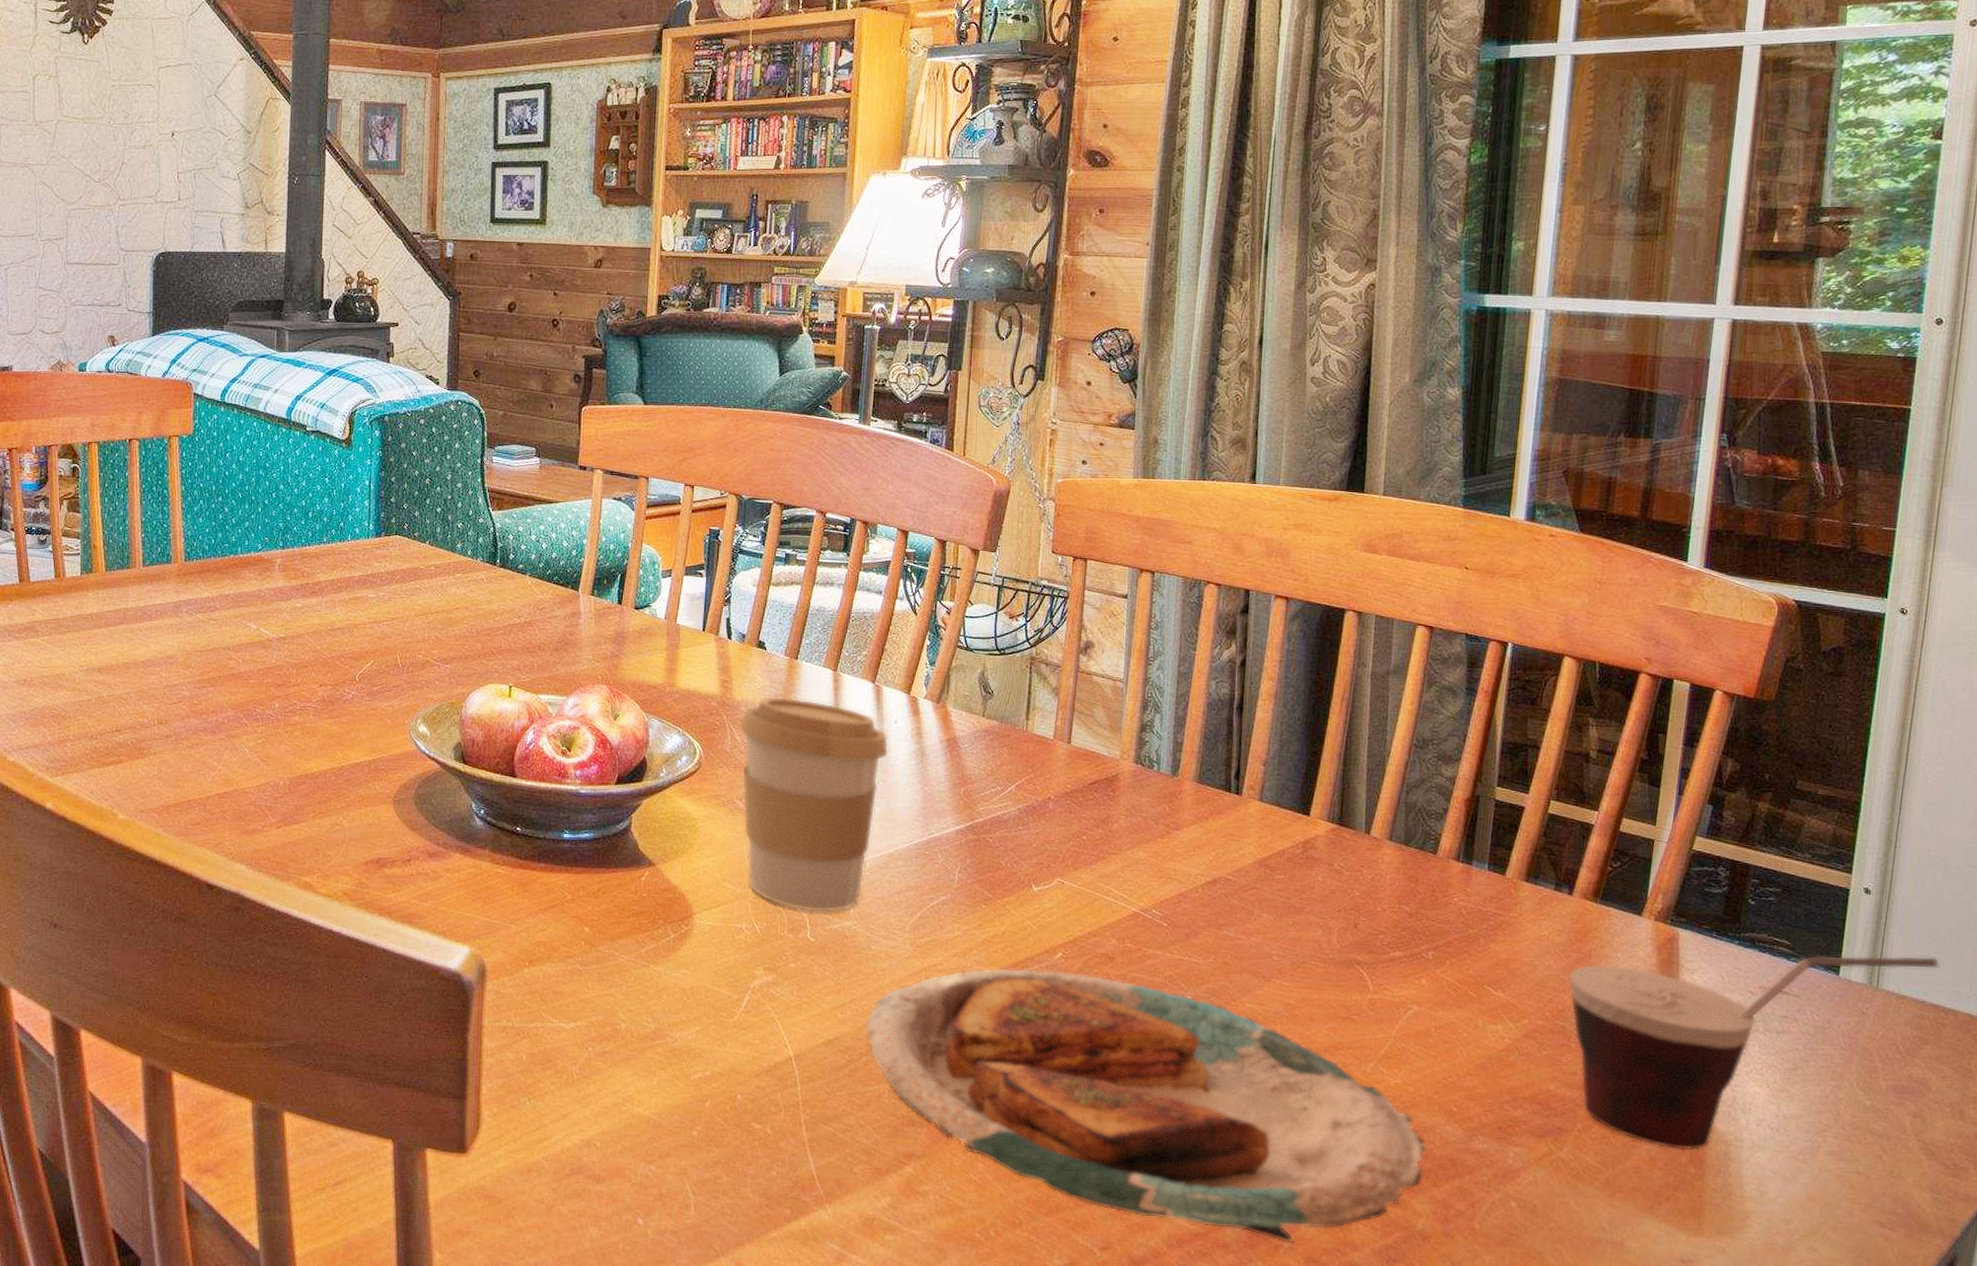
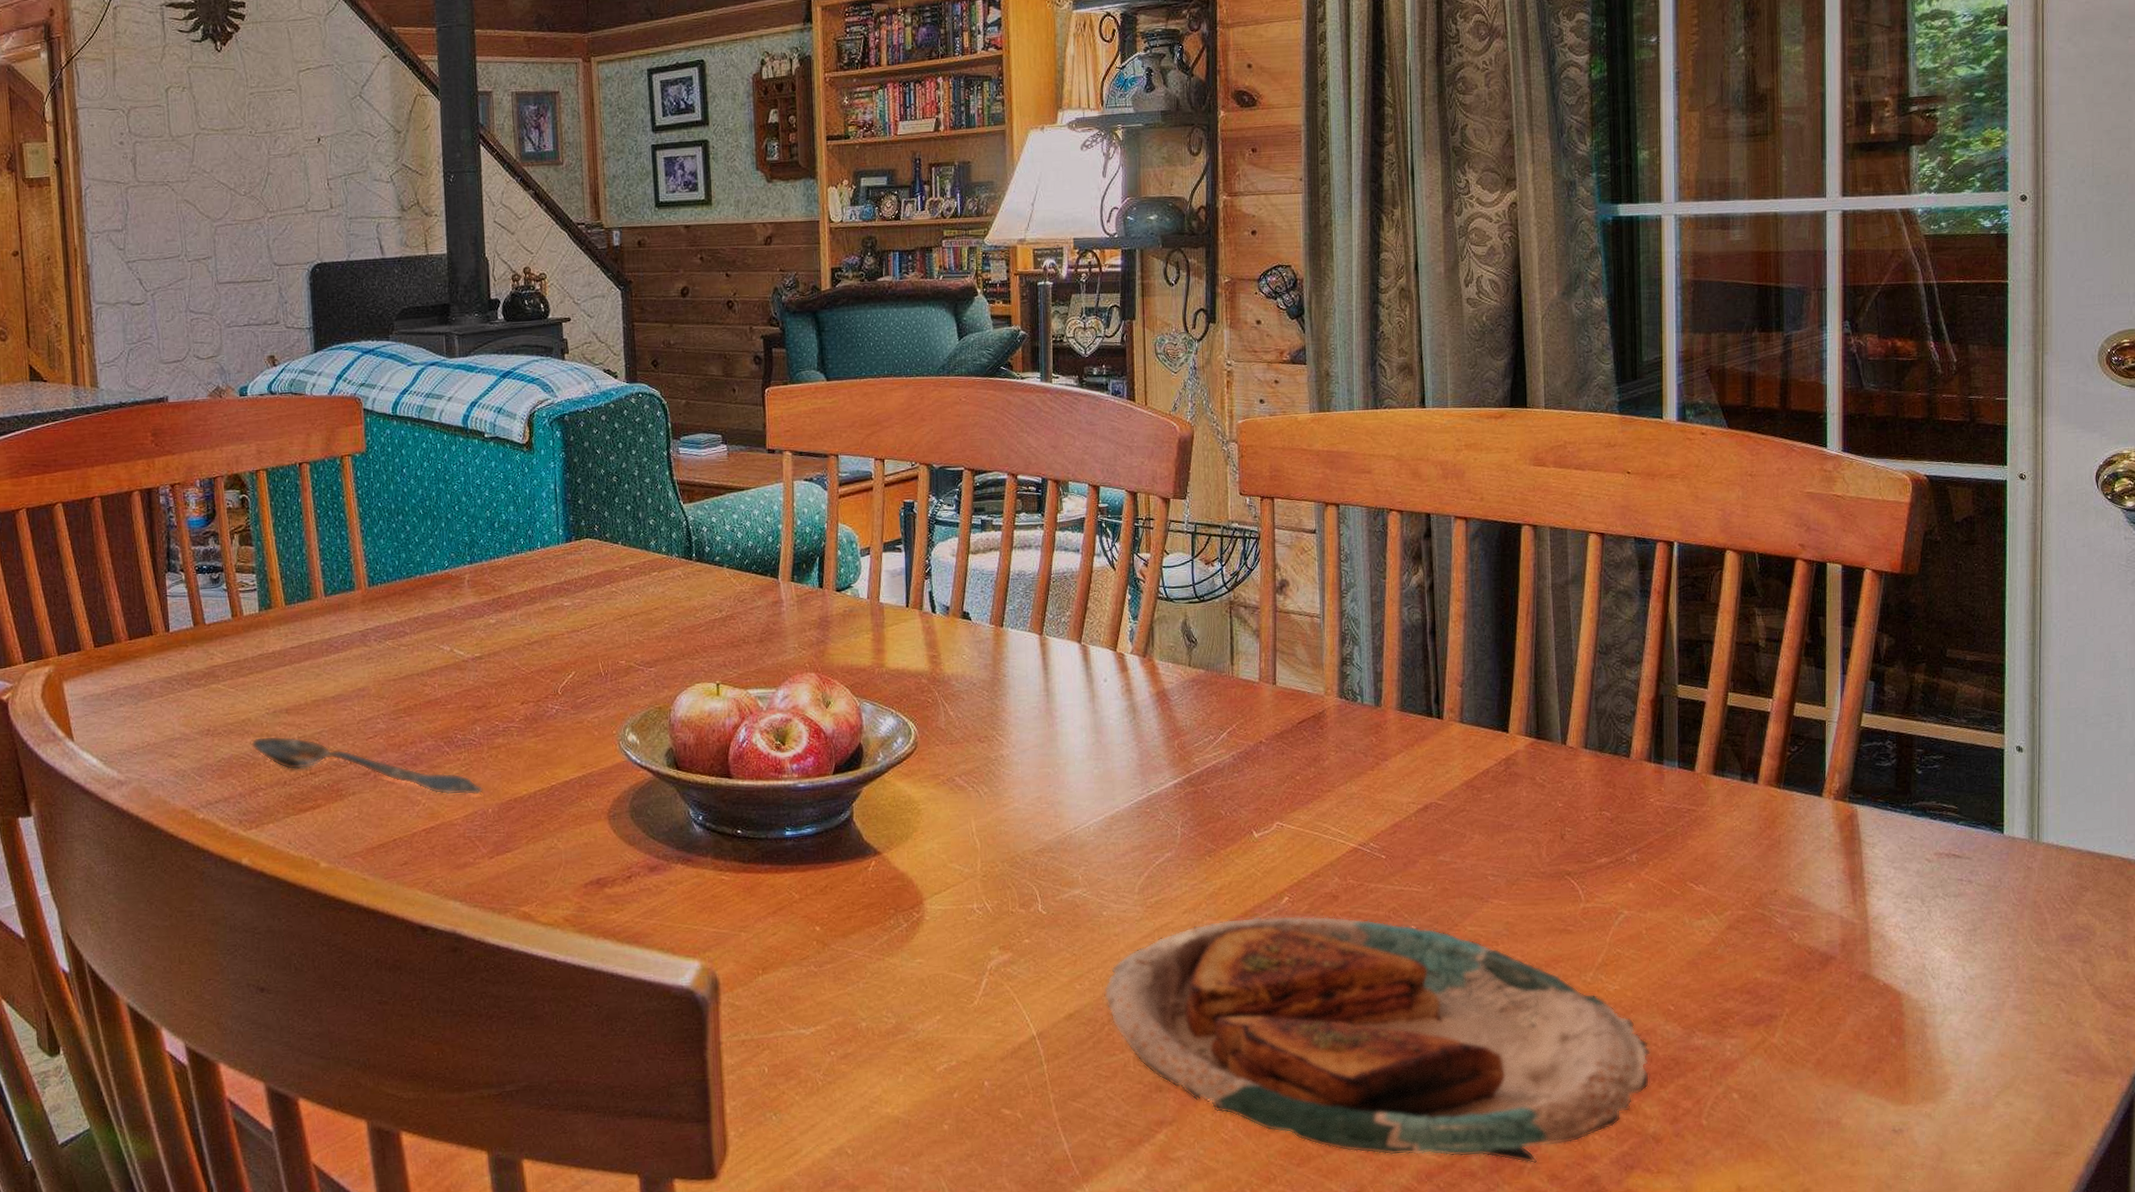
spoon: none [63,691,277,767] -> present [251,735,483,795]
coffee cup: present [739,696,889,913] -> none [951,666,1102,884]
cup: present [1567,955,1940,1151] -> none [1761,805,2090,1023]

